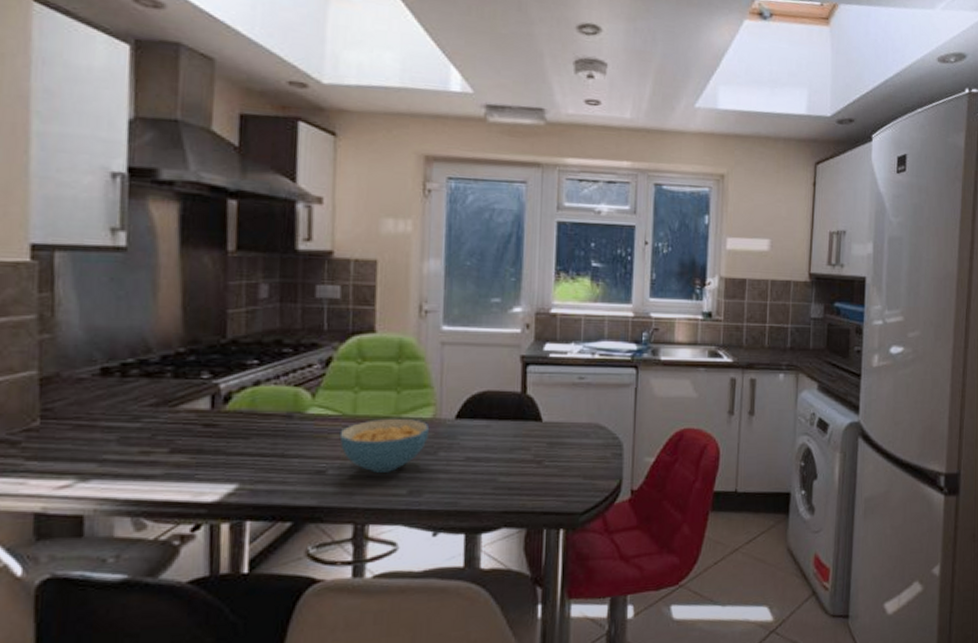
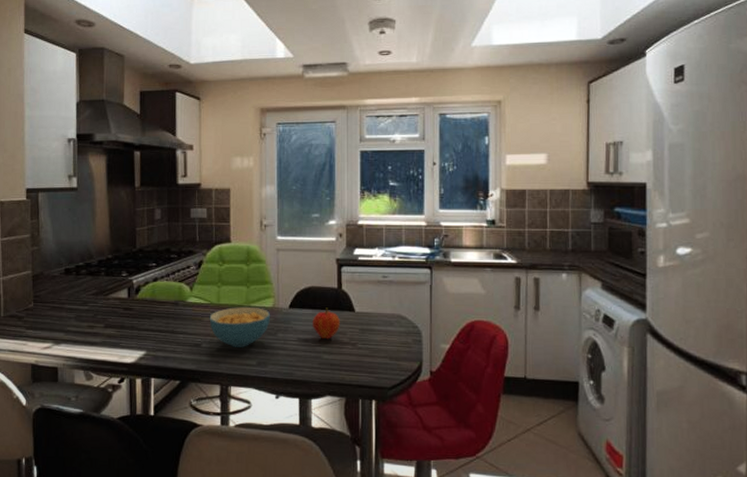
fruit: none [485,417,523,458] -> present [312,307,340,340]

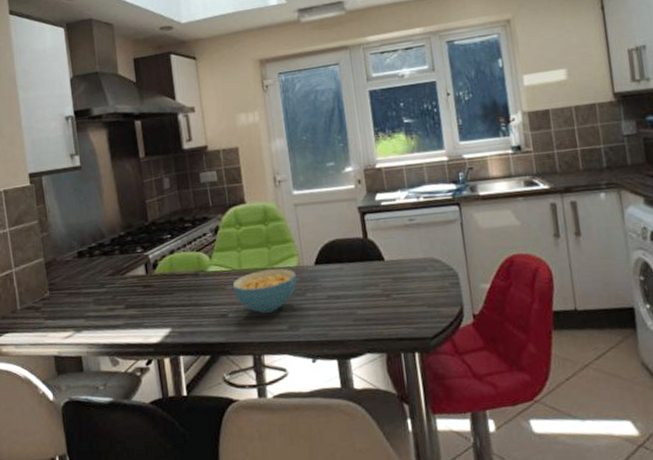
fruit: present [312,307,340,340] -> none [340,260,371,294]

